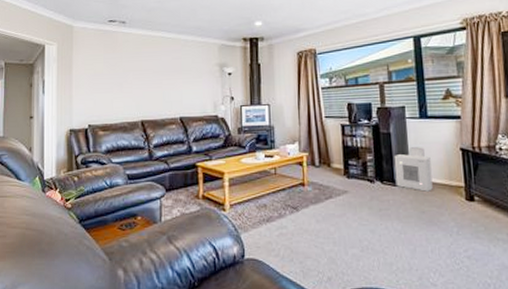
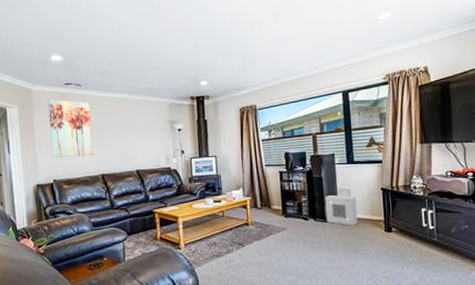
wall art: none [89,37,134,101] -> present [47,99,94,158]

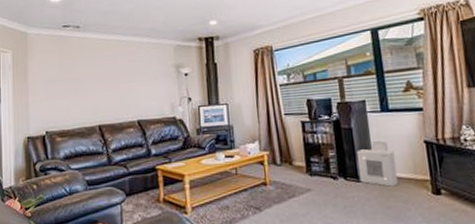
wall art: present [47,99,94,158] -> none [43,43,91,107]

